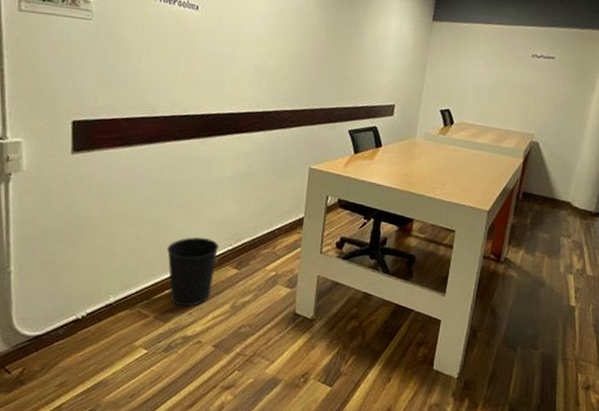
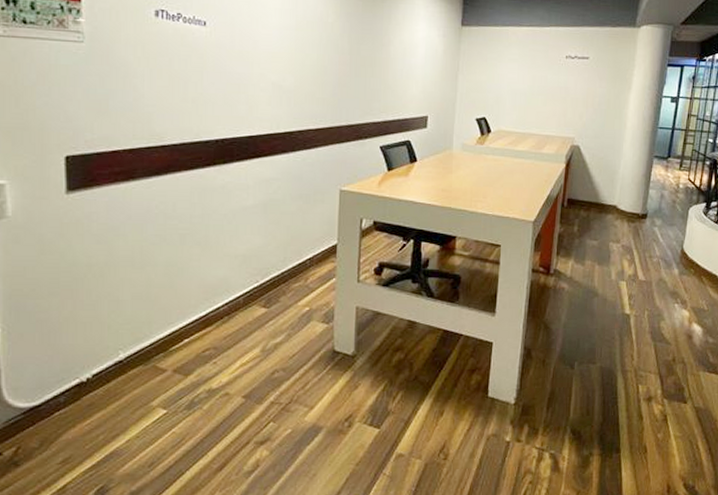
wastebasket: present [166,237,219,307] -> none [183,275,244,355]

